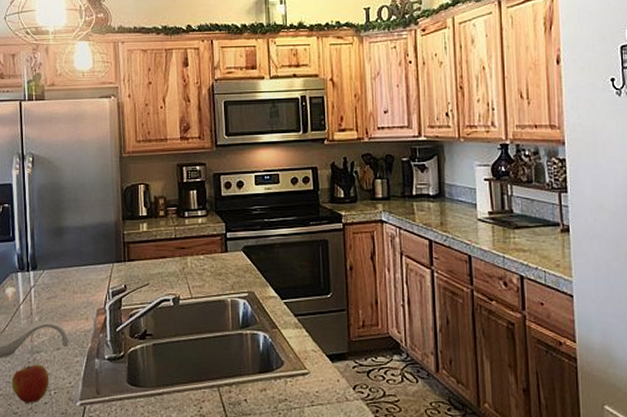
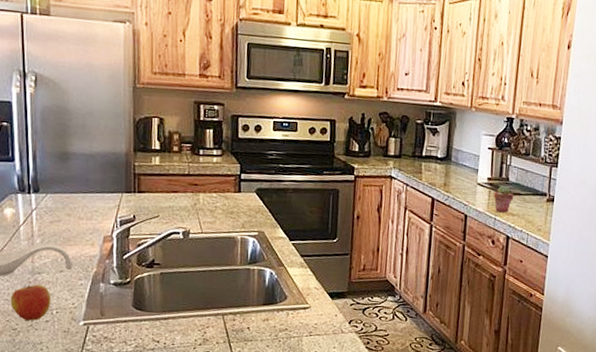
potted succulent: none [498,218,522,250] -> present [493,185,514,213]

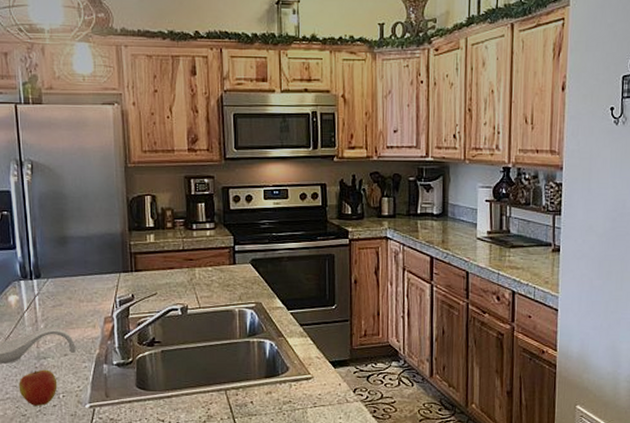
potted succulent: present [493,185,514,213] -> none [495,238,517,267]

